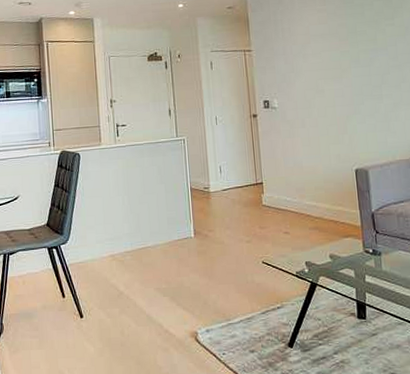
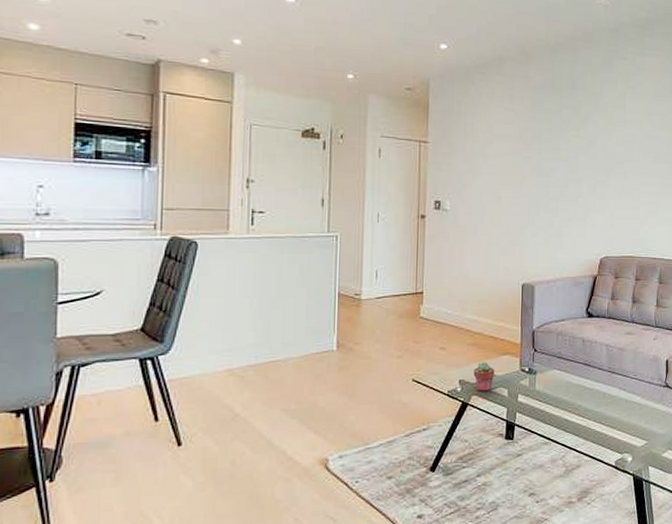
potted succulent: none [318,244,339,272] -> present [473,362,495,391]

